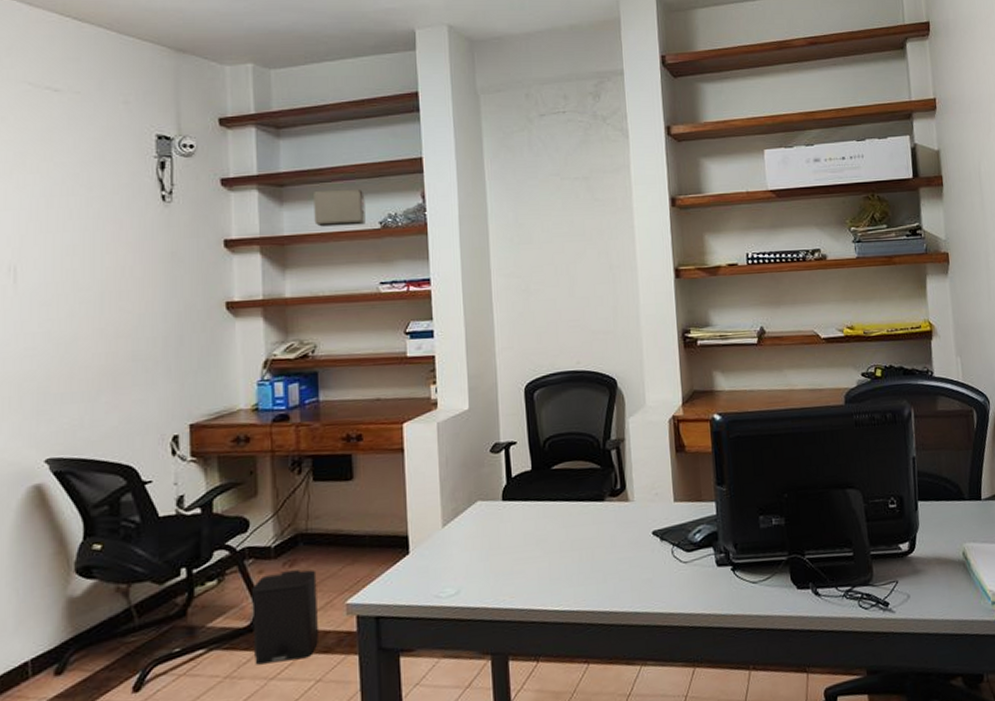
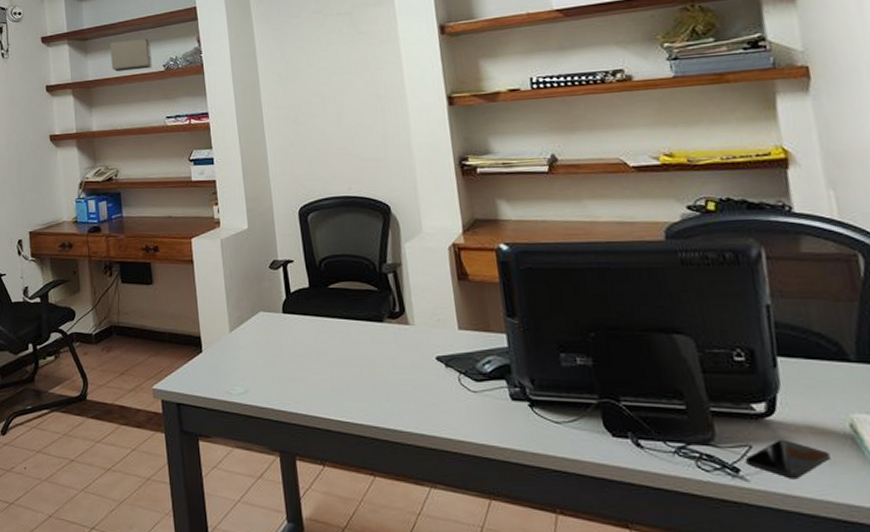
pedal bin: present [252,569,318,665] -> none [80,355,132,430]
phone: none [894,572,949,606] -> present [746,439,831,480]

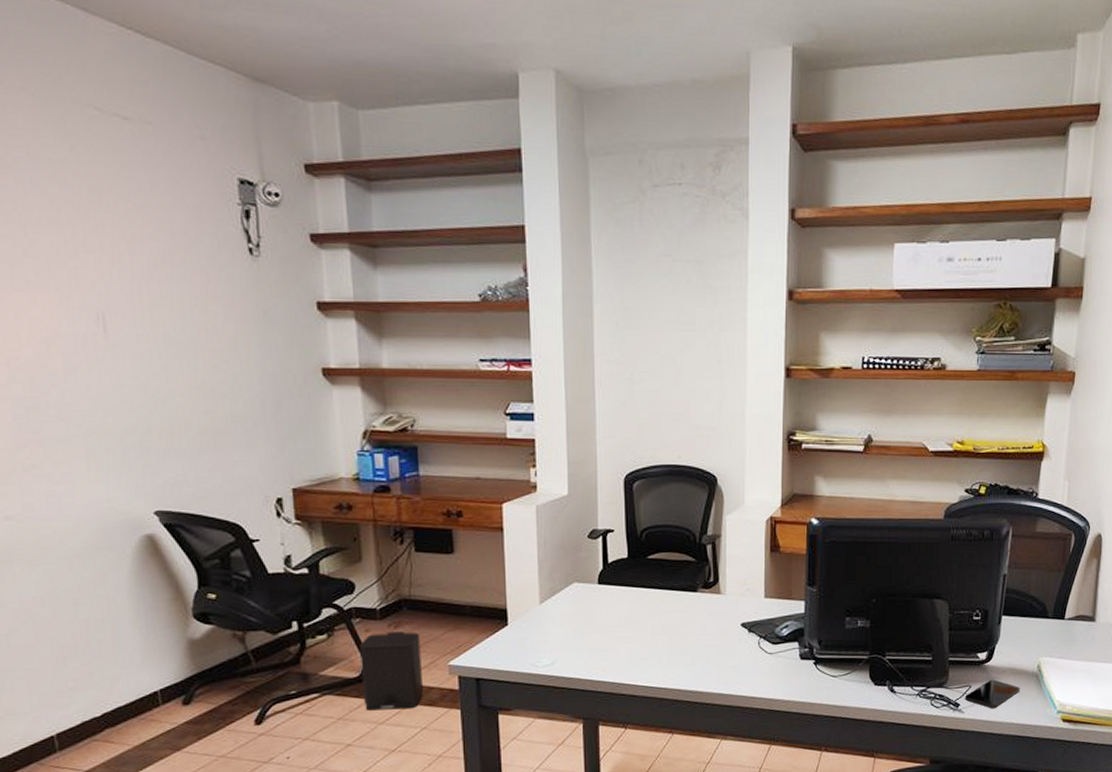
pedal bin: none [80,355,132,430] -> present [360,631,423,711]
box: present [110,38,152,72] -> none [409,256,464,296]

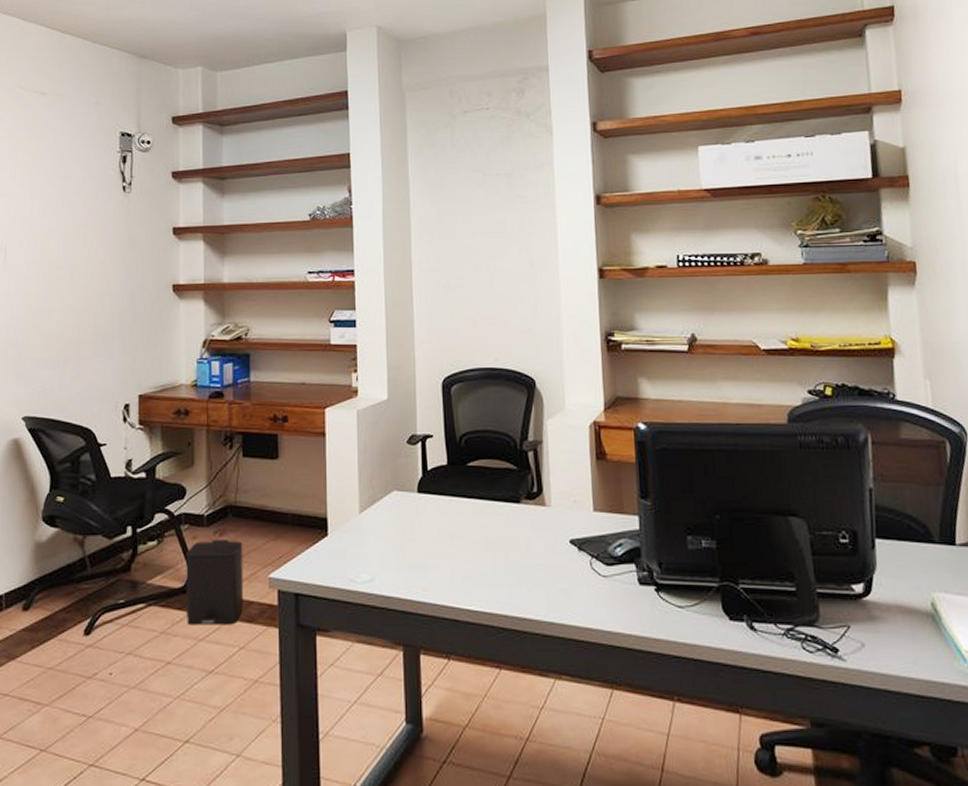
phone: present [965,679,1020,709] -> none [844,619,914,658]

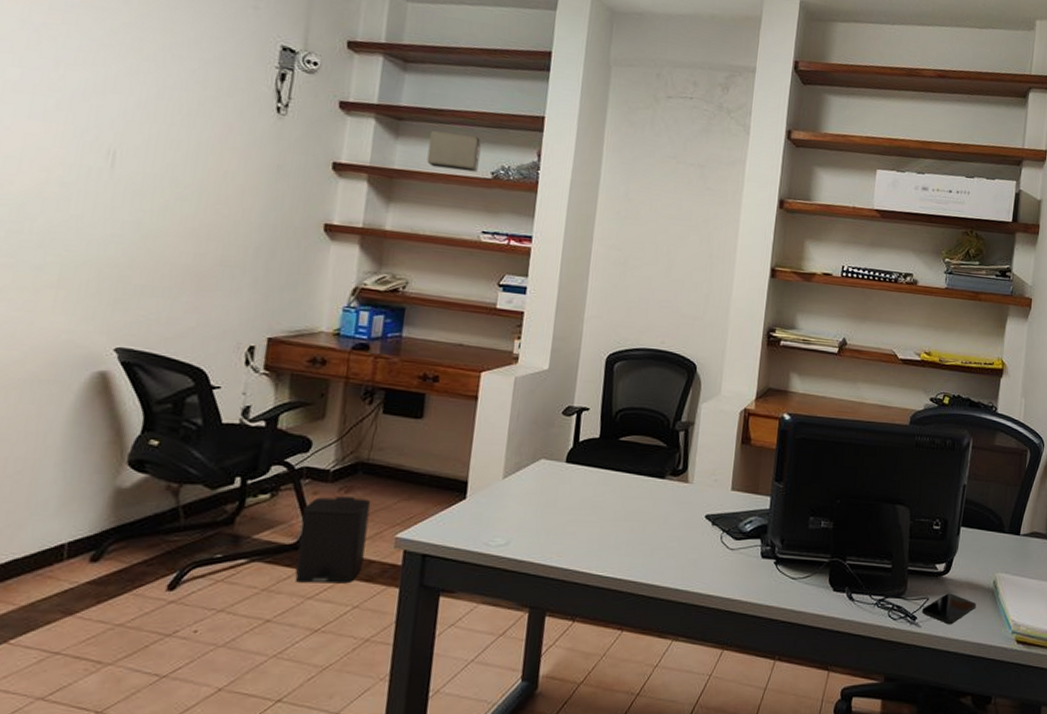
box: none [251,183,296,218] -> present [426,131,482,172]
phone: none [844,619,914,658] -> present [922,593,976,625]

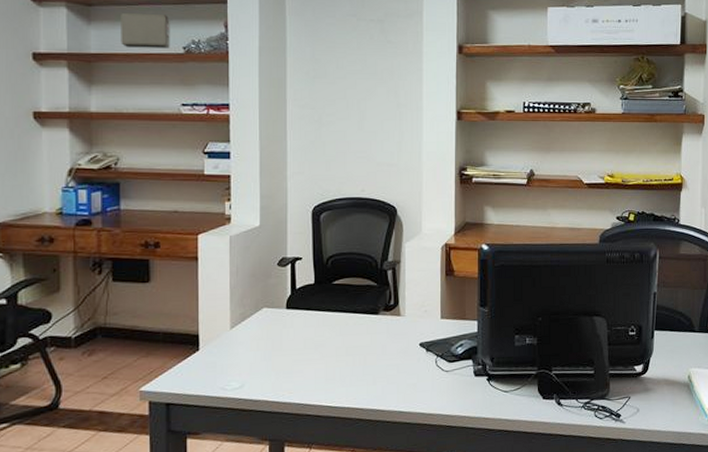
pedal bin: present [295,496,371,584] -> none [53,359,113,439]
phone: present [922,593,976,625] -> none [626,390,674,419]

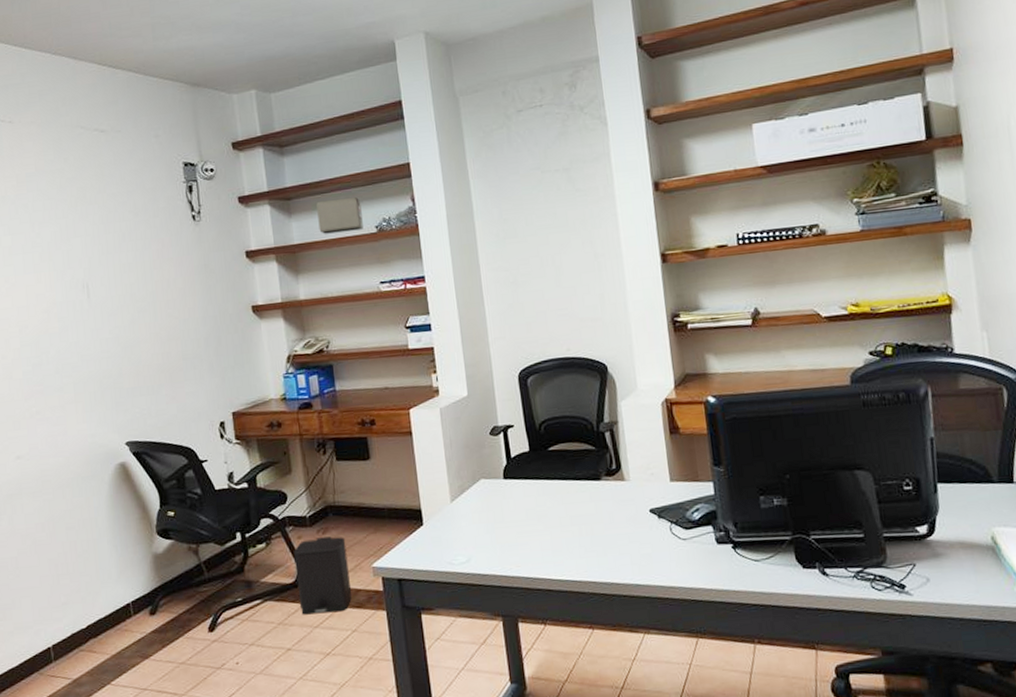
pedal bin: none [53,359,113,439] -> present [294,536,352,615]

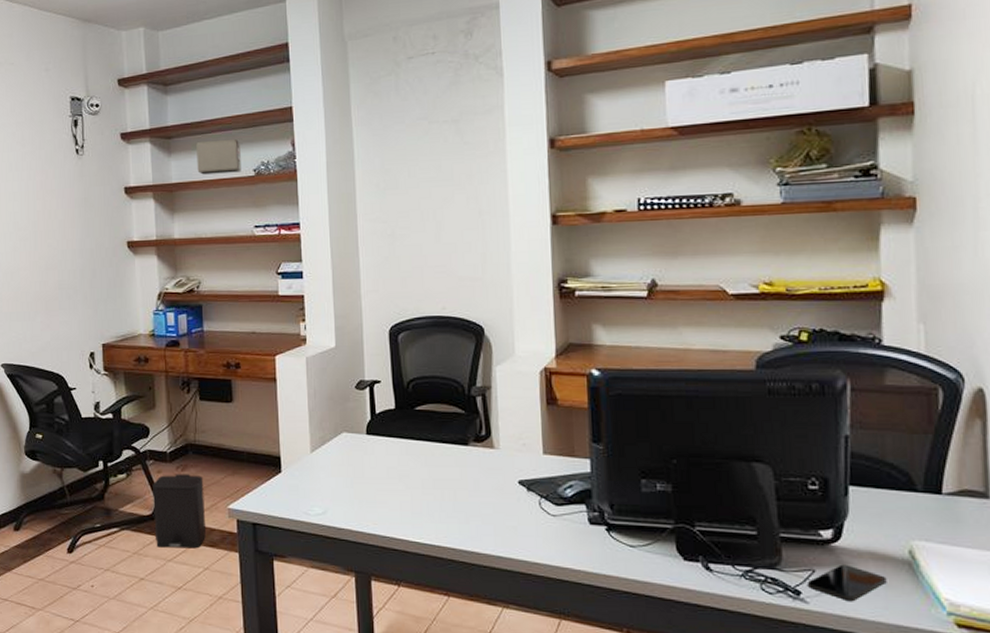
phone: none [911,555,976,590] -> present [808,564,887,602]

